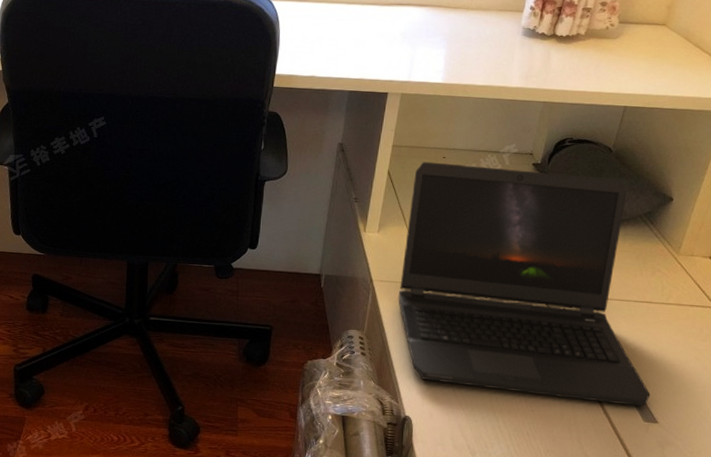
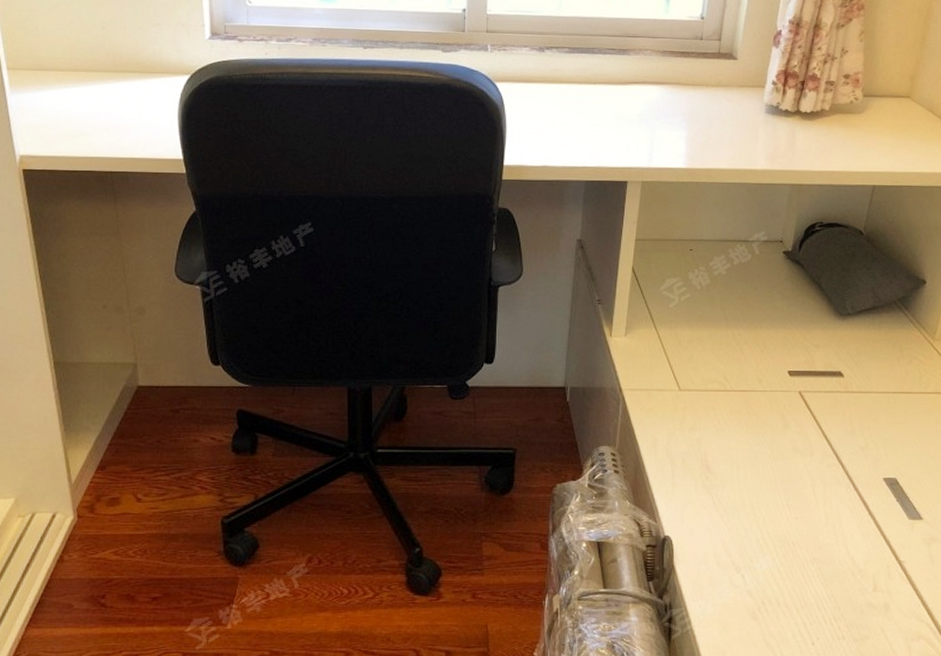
laptop computer: present [398,161,651,407] -> none [650,255,914,504]

